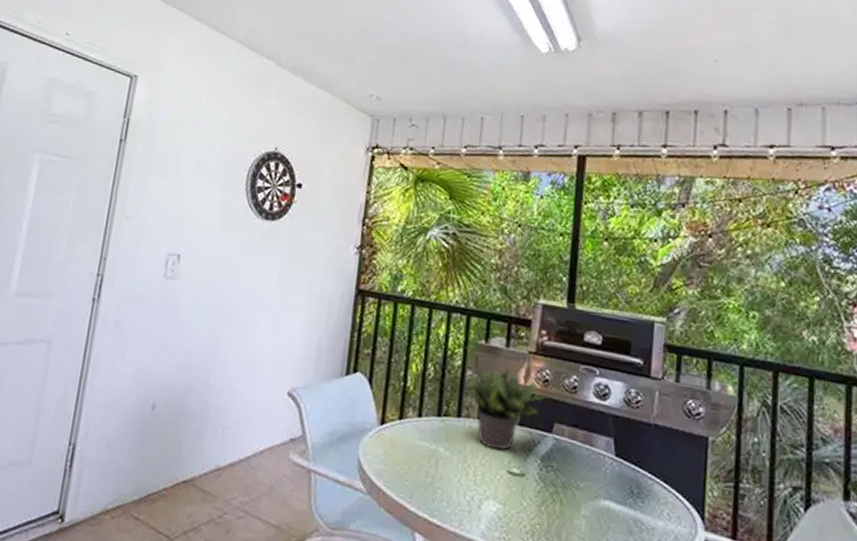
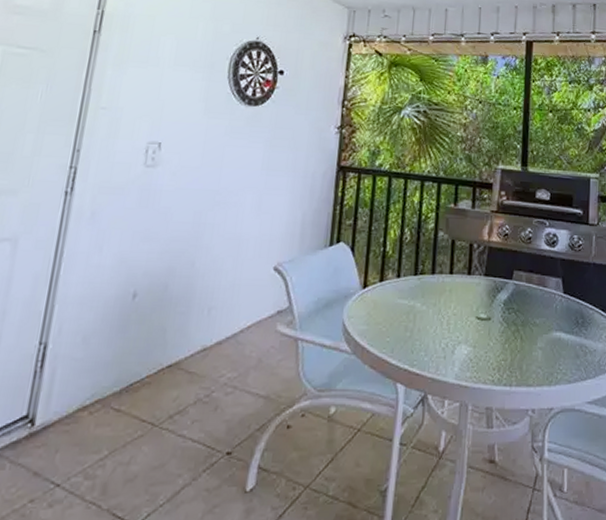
potted plant: present [469,363,547,451] -> none [441,222,507,300]

